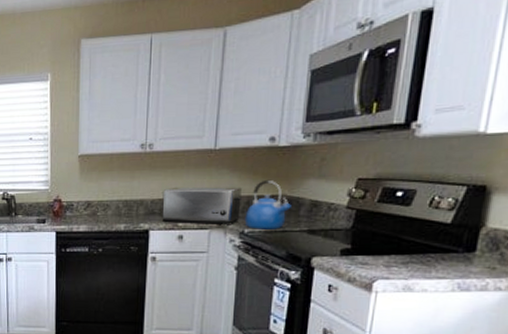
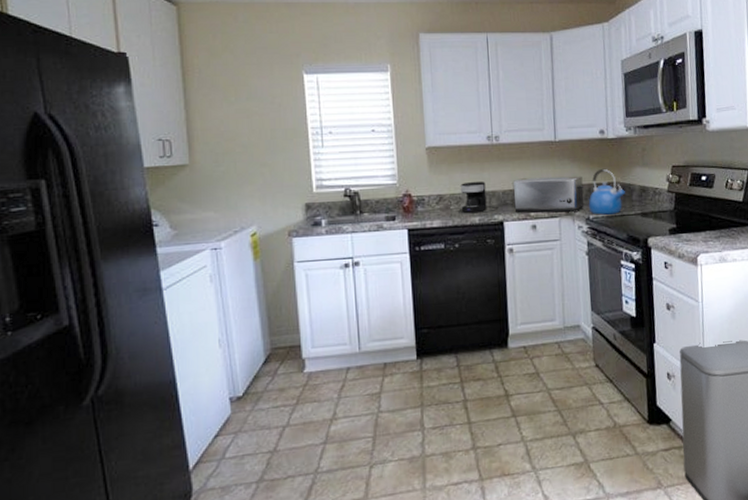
coffee maker: none [103,189,144,221] -> present [457,181,498,214]

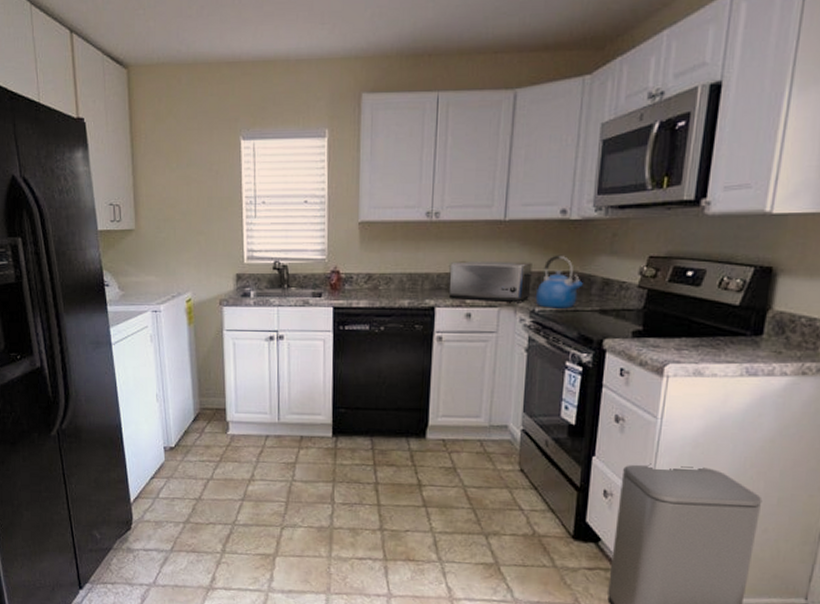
coffee maker: present [457,181,498,214] -> none [386,261,430,296]

